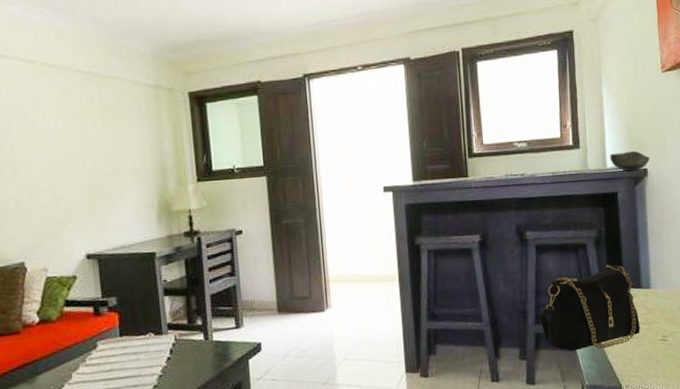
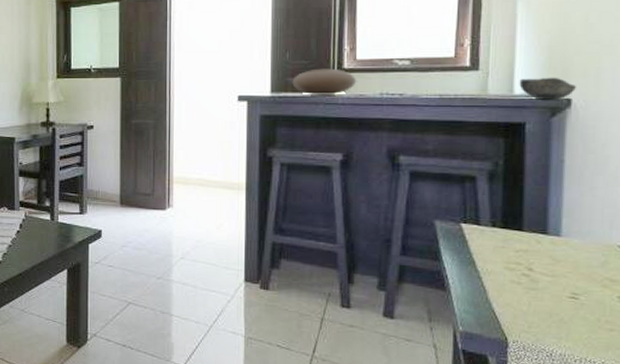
decorative bowl: none [430,154,486,181] -> present [292,68,357,95]
handbag: present [539,264,640,351] -> none [407,202,541,296]

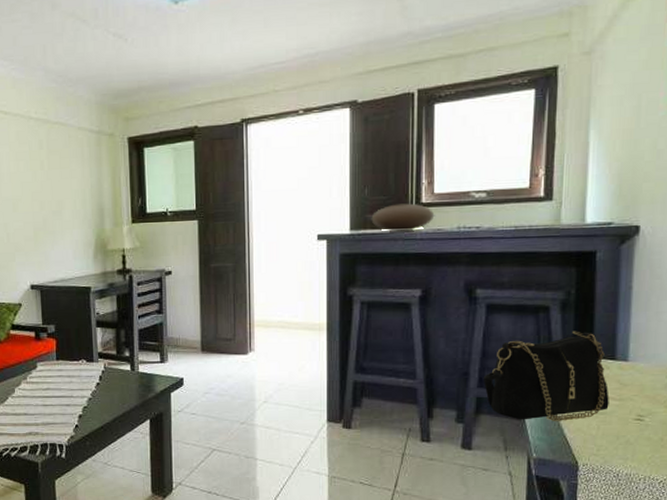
handbag: none [407,202,541,296] -> present [484,331,609,422]
bowl: present [519,77,576,100] -> none [591,204,644,228]

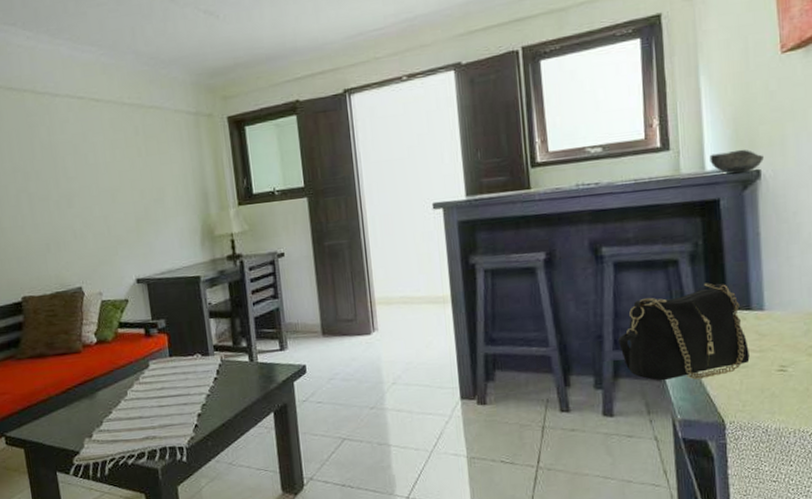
decorative bowl: present [371,203,435,232] -> none [486,163,552,194]
bowl: none [591,204,644,228] -> present [709,149,764,174]

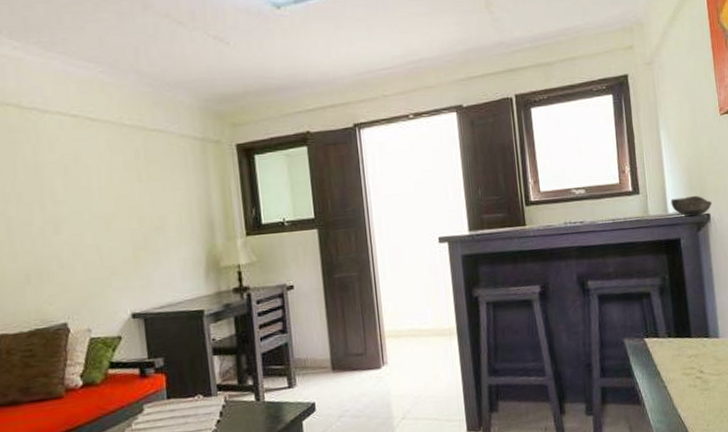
handbag: present [619,283,750,381] -> none [605,313,710,405]

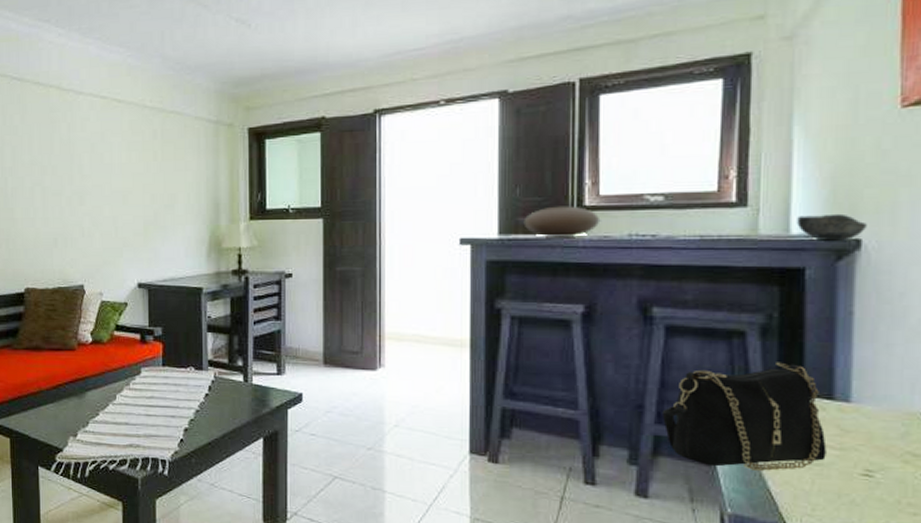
decorative bowl: none [487,202,544,230] -> present [523,206,601,237]
handbag: none [605,313,710,405] -> present [663,362,827,472]

